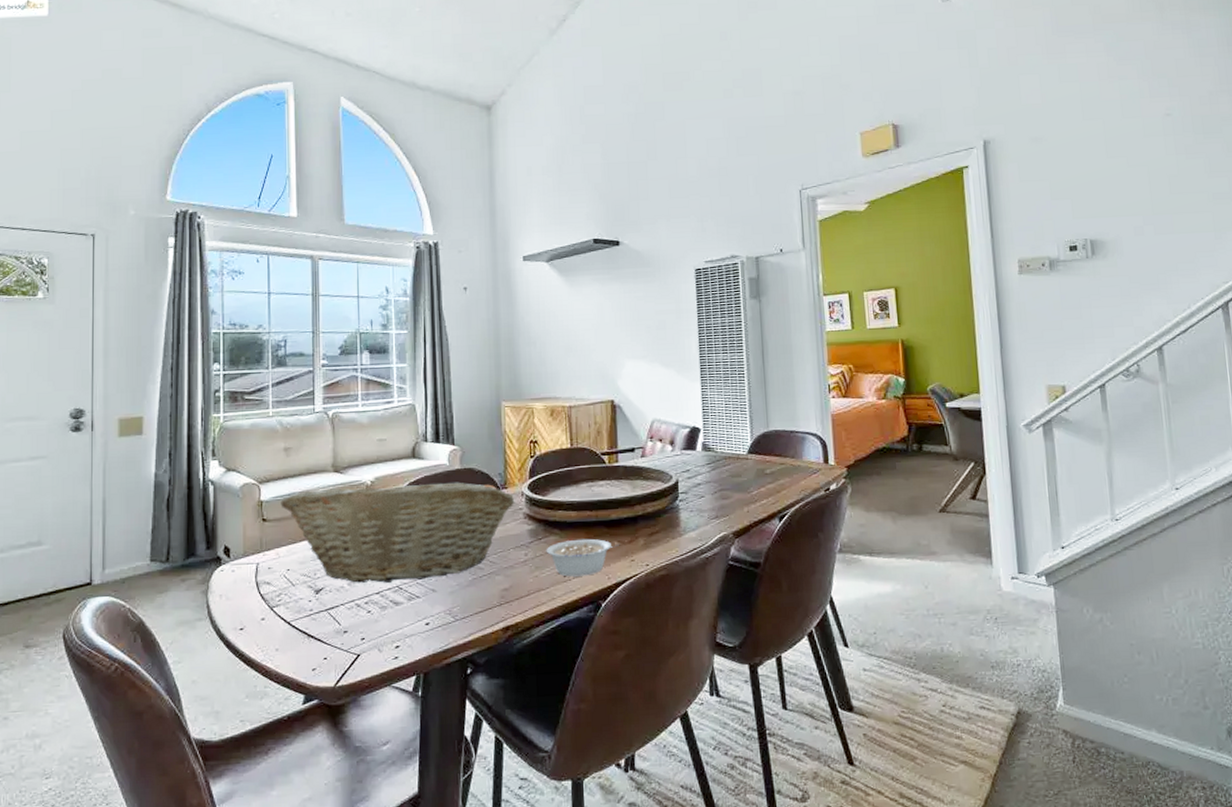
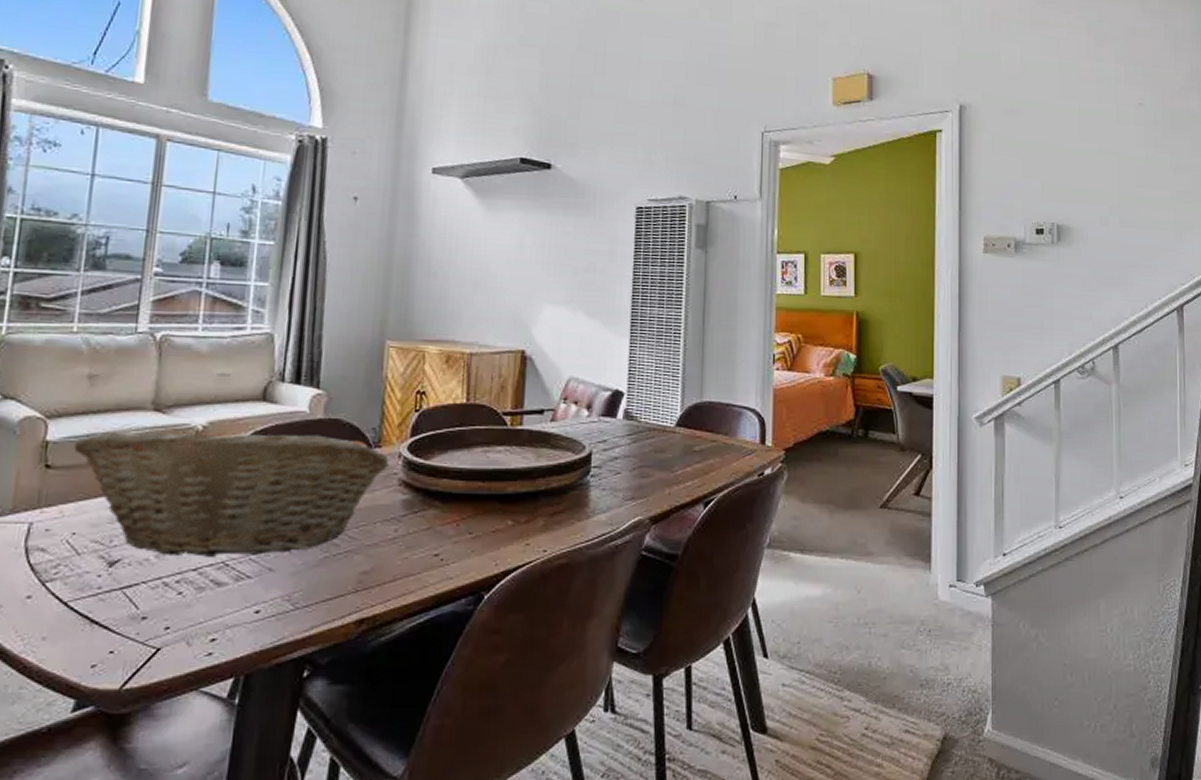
legume: present [546,538,619,577] -> none [421,515,513,561]

